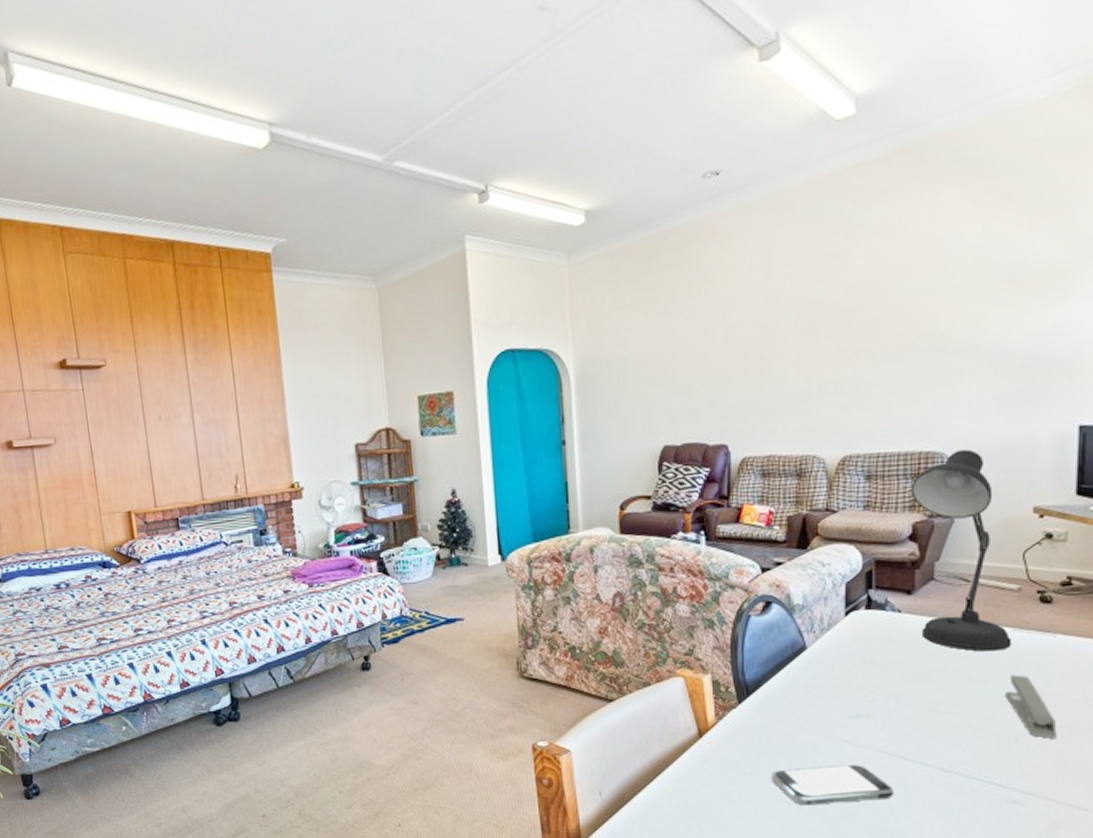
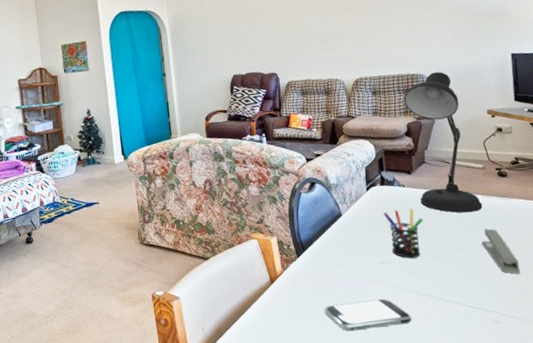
pen holder: none [865,643,924,712] -> present [383,209,424,259]

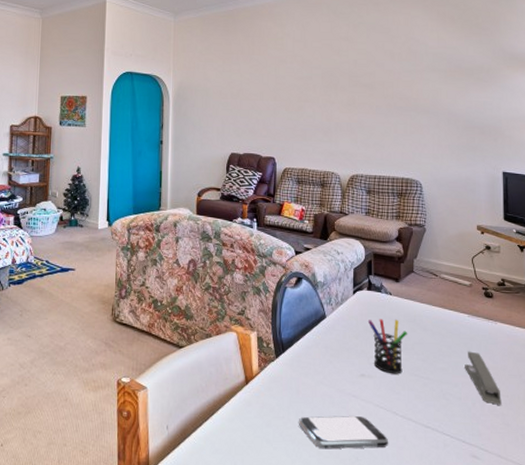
desk lamp: present [403,72,483,213] -> none [397,180,467,331]

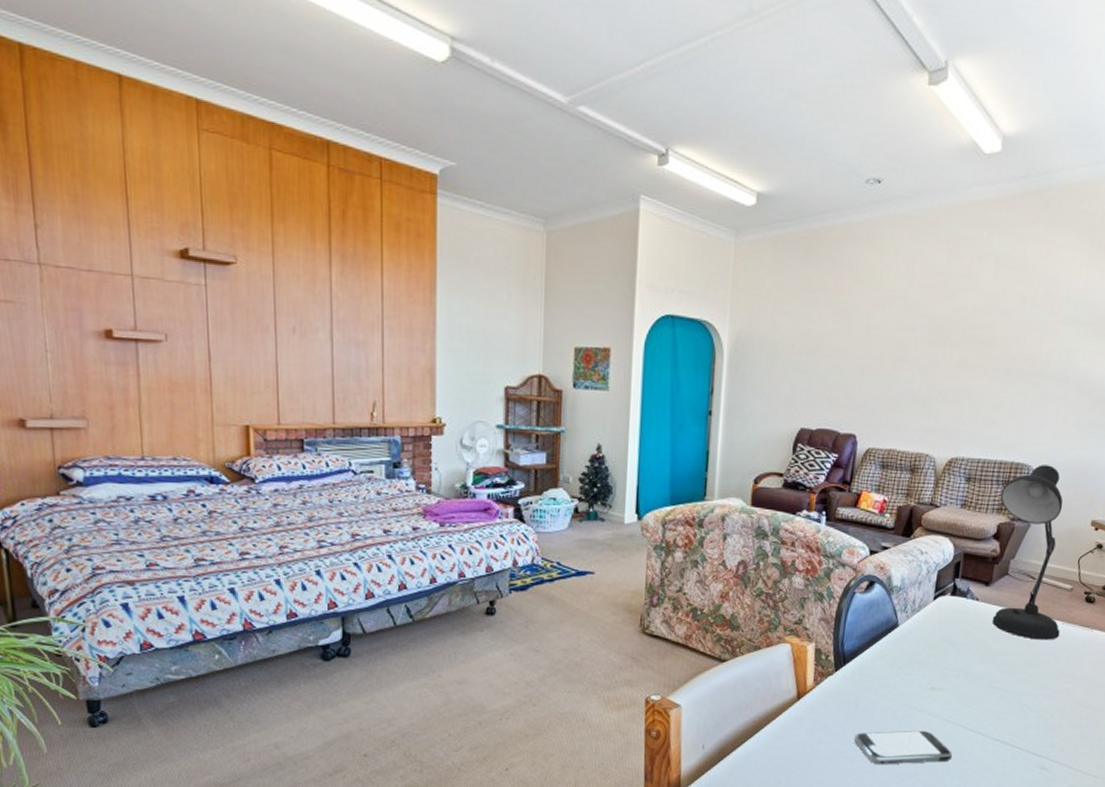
pen holder: present [367,319,408,374] -> none [946,627,991,687]
desk lamp: none [397,180,467,331] -> present [992,465,1063,640]
stapler: present [465,351,502,405] -> none [1048,661,1084,716]

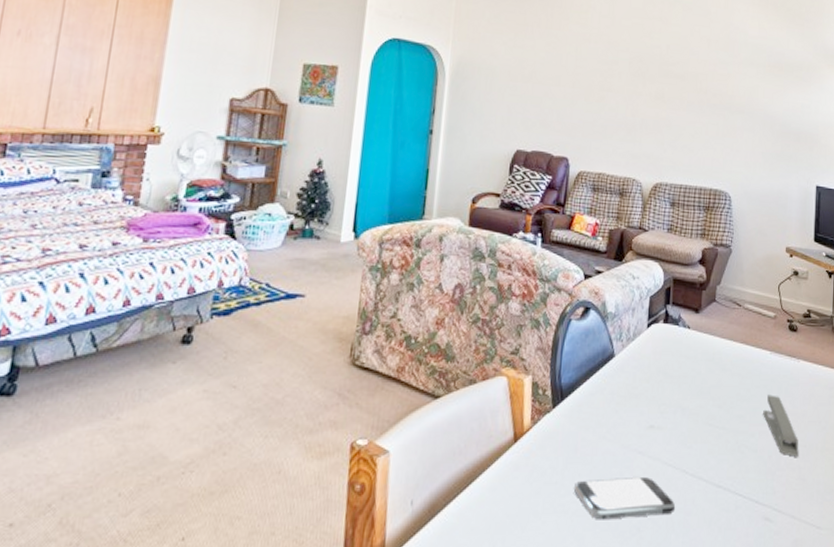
desk lamp: present [992,465,1063,640] -> none [702,192,769,371]
stapler: none [1048,661,1084,716] -> present [763,394,799,457]

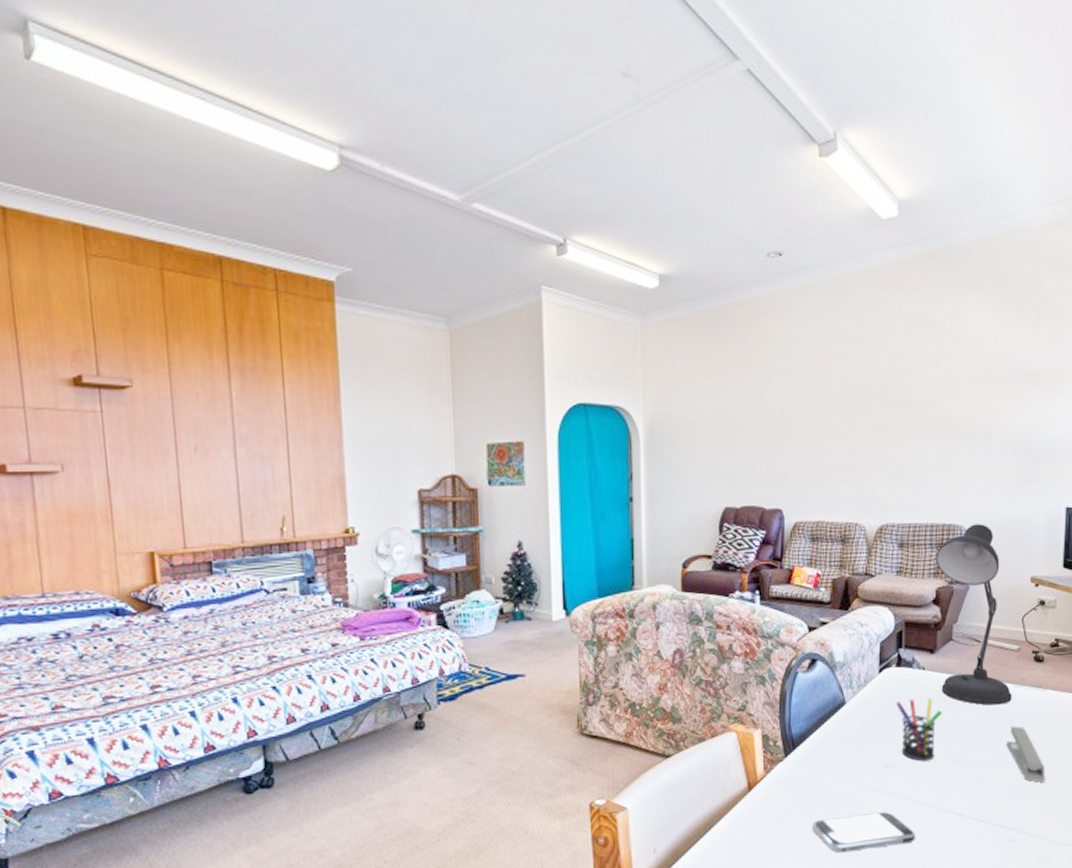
pen holder: none [661,358,705,424] -> present [895,698,943,761]
desk lamp: none [702,192,769,371] -> present [935,524,1012,706]

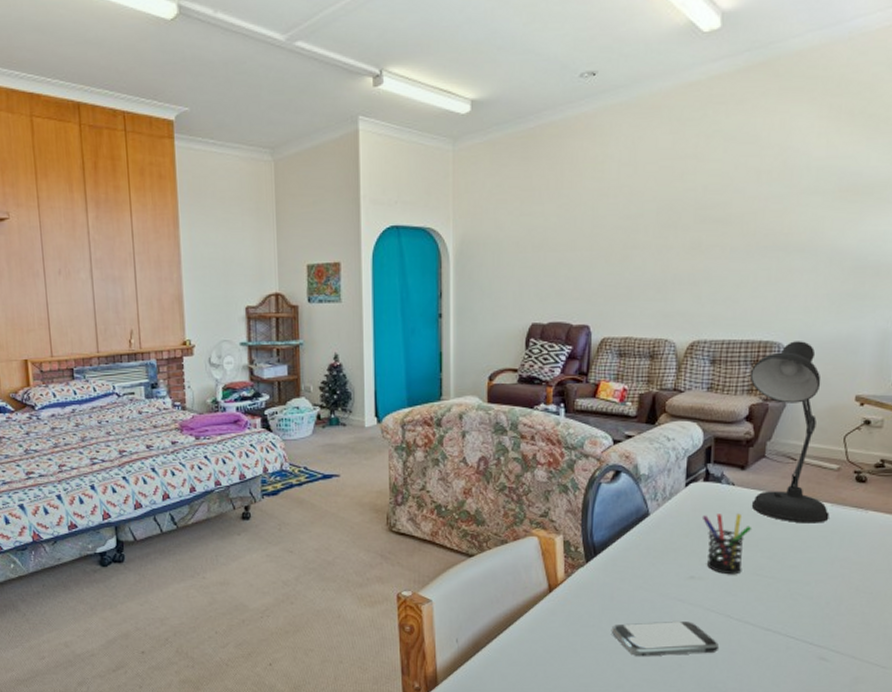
stapler: present [1006,726,1046,782] -> none [821,545,864,603]

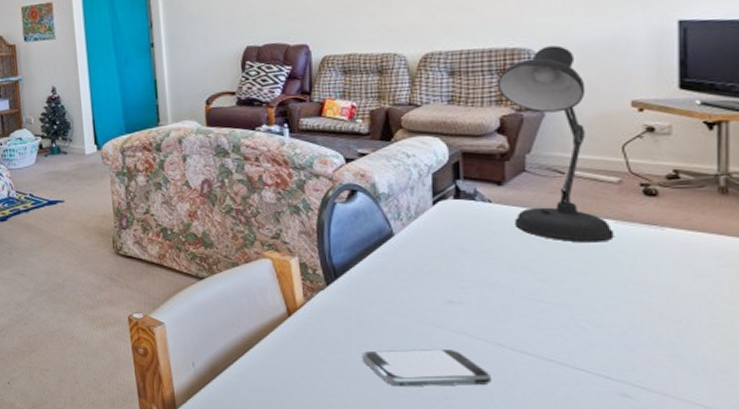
pen holder: present [701,513,752,575] -> none [455,233,519,299]

